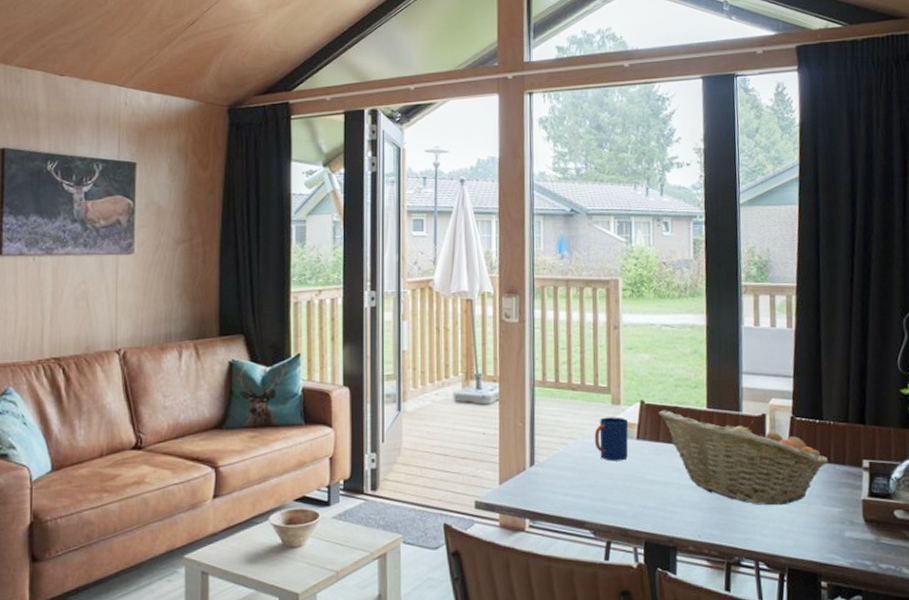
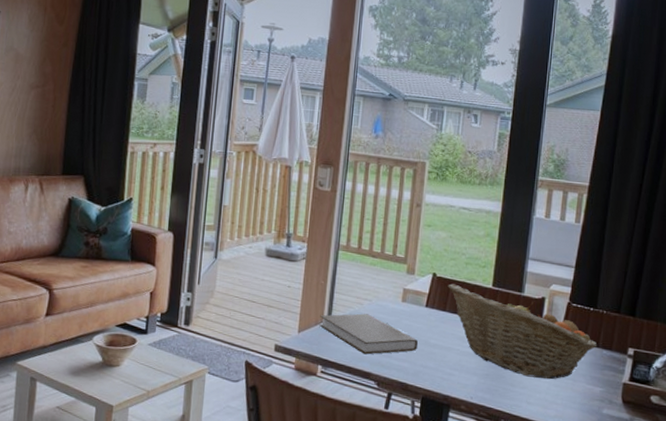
book: none [521,454,633,501] -> present [319,313,418,355]
mug: present [594,417,629,461] -> none [387,284,420,325]

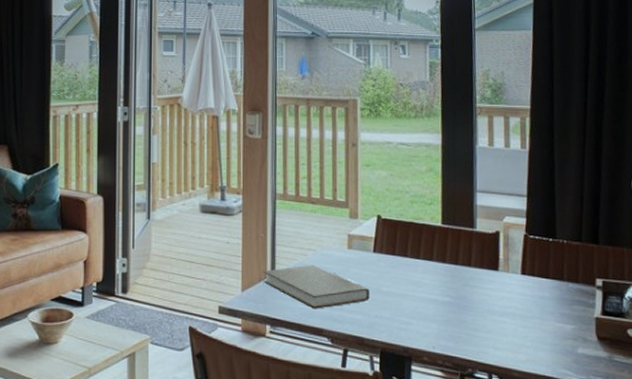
fruit basket: present [448,283,598,380] -> none [394,225,562,321]

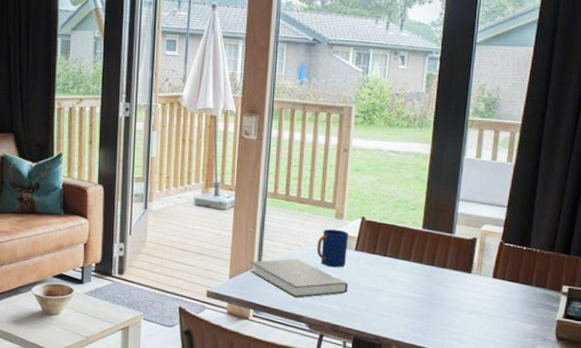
mug: none [332,230,366,273] -> present [316,229,349,268]

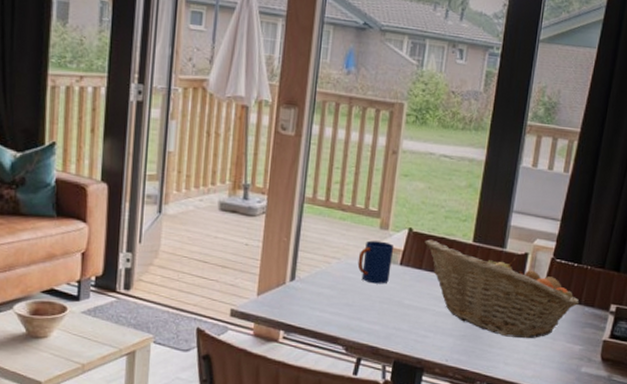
book: present [250,258,348,298] -> none [281,273,391,318]
fruit basket: none [377,227,531,318] -> present [424,239,580,339]

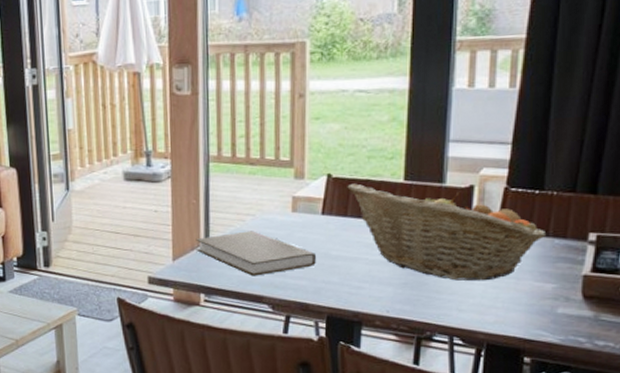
book: none [281,273,391,318] -> present [196,231,316,276]
mug: present [357,240,394,284] -> none [274,191,313,237]

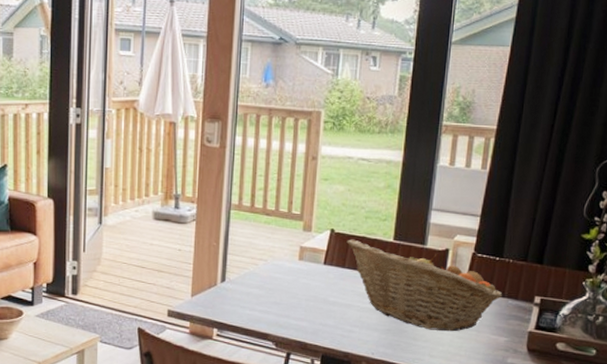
book: present [196,231,316,276] -> none [213,274,316,316]

